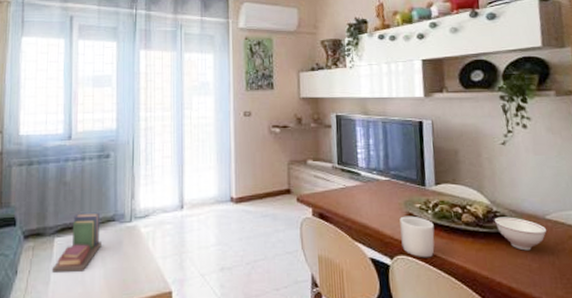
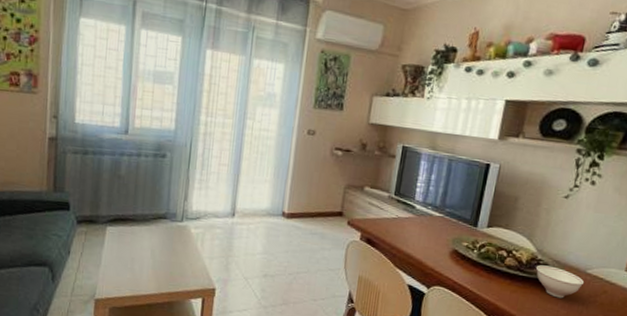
book: present [52,212,102,272] -> none [103,206,152,260]
mug: present [399,215,435,258] -> none [440,251,477,292]

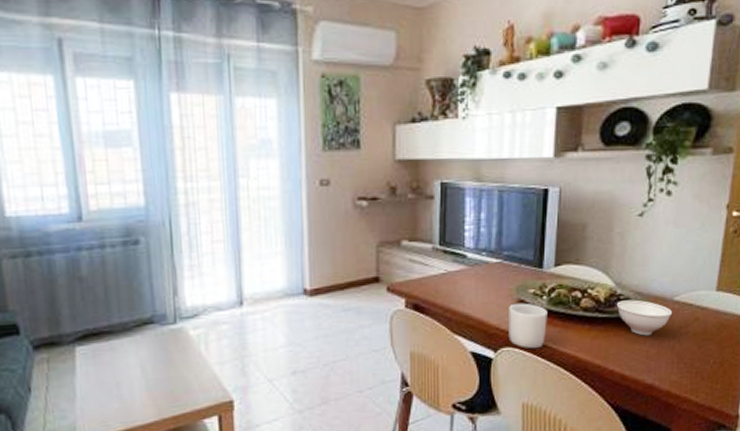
mug: none [440,251,477,292] -> present [508,302,548,349]

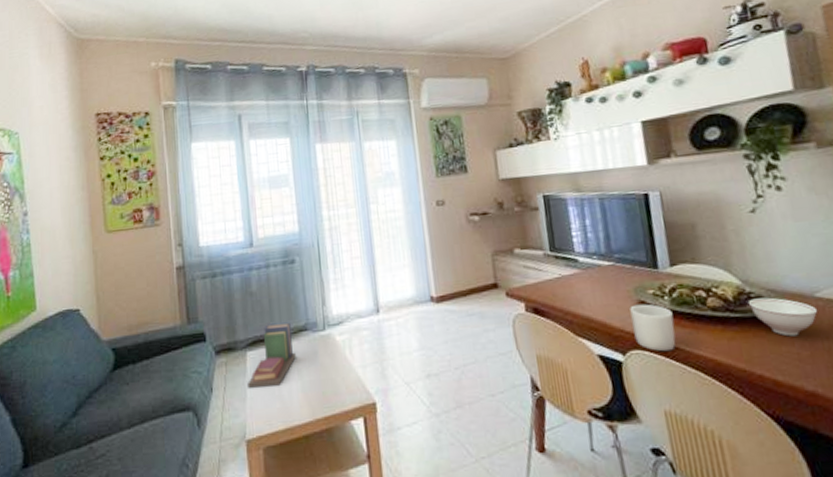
book: none [77,314,139,387] -> present [248,322,296,388]

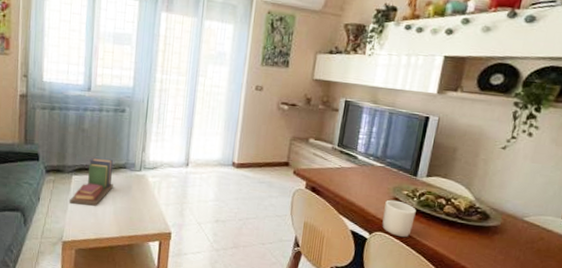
bowl: present [747,297,818,337] -> none [473,212,522,245]

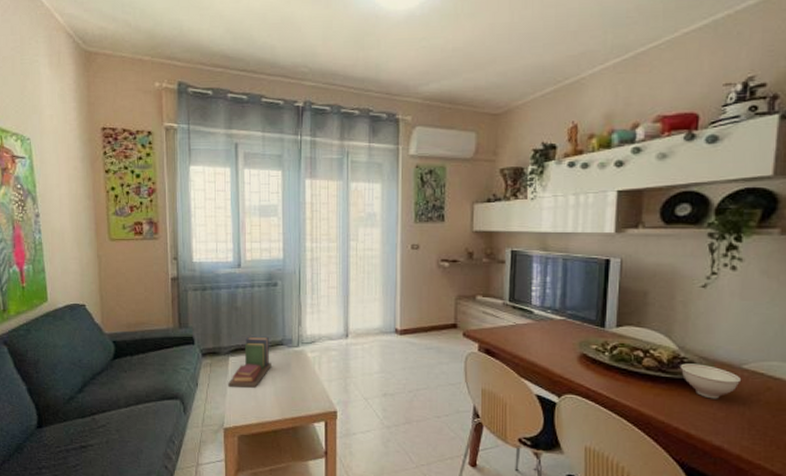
mug: present [382,199,416,238] -> none [572,356,610,399]
bowl: none [473,212,522,245] -> present [679,363,742,399]

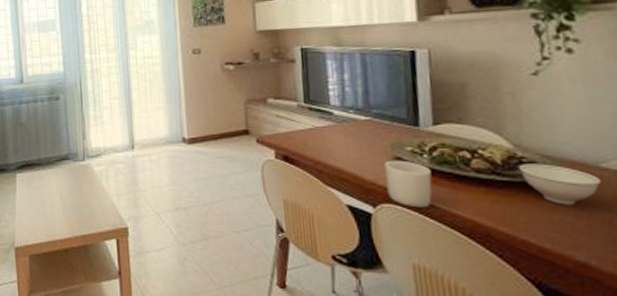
book: present [228,336,271,388] -> none [17,151,58,205]
mug: none [572,356,610,399] -> present [384,160,433,208]

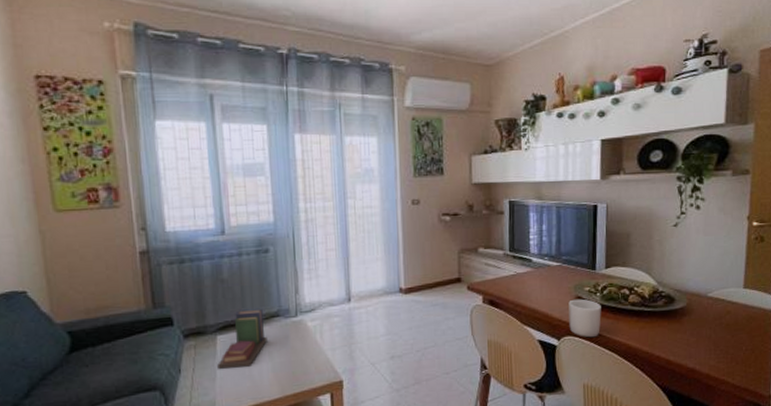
book: none [17,151,58,205] -> present [217,308,267,369]
bowl: present [518,164,602,205] -> none [659,296,708,327]

